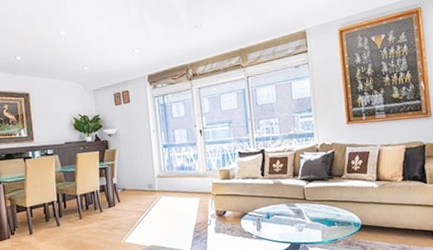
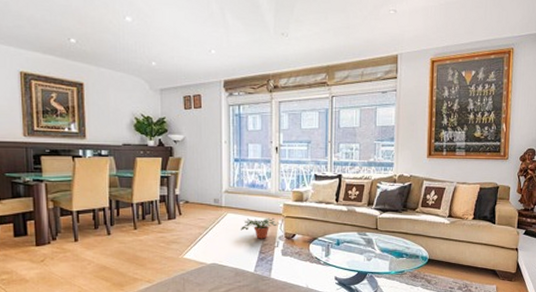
potted plant: none [175,197,211,219] -> present [241,217,281,239]

